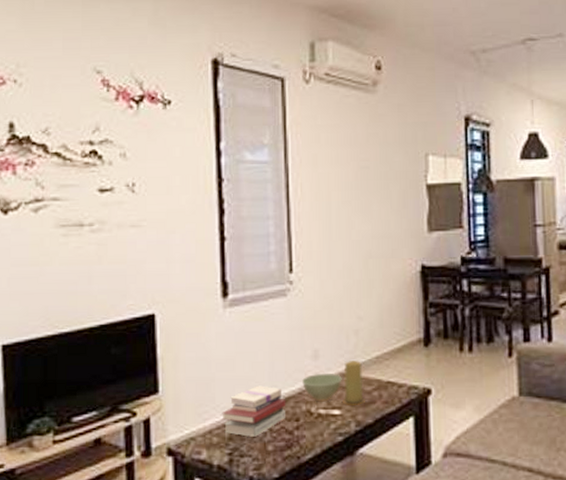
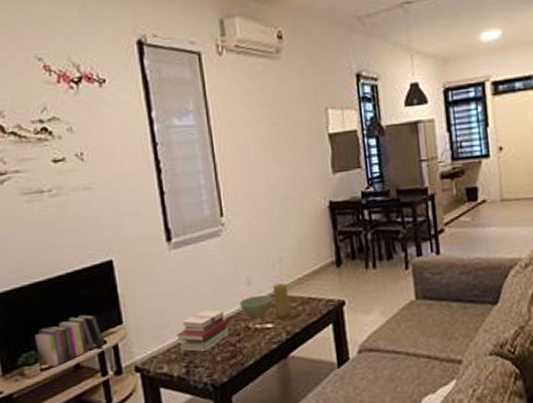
books: none [51,377,135,440] -> present [35,314,105,368]

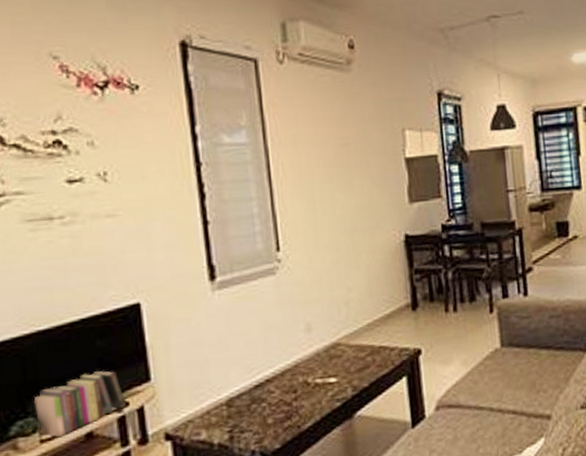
books: present [176,310,229,352] -> none [218,362,283,413]
bowl: present [239,295,272,319] -> none [296,344,336,373]
candle: present [273,283,292,320] -> none [337,329,360,373]

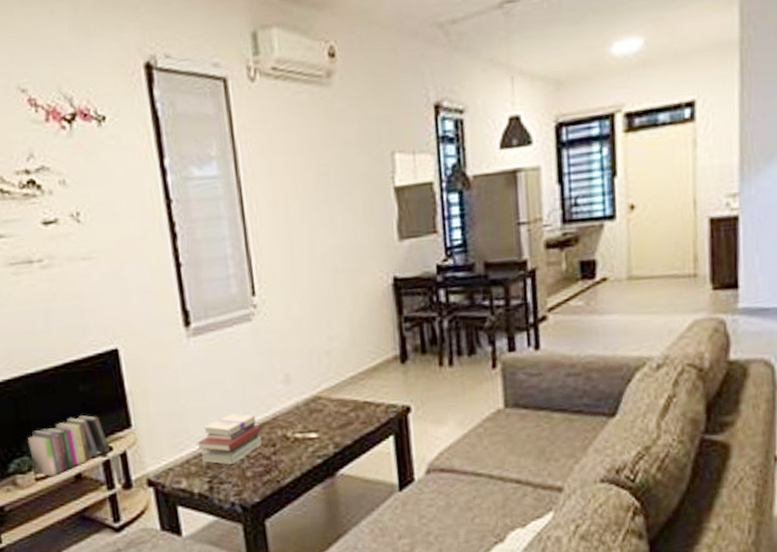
books: none [218,362,283,413] -> present [197,413,262,465]

